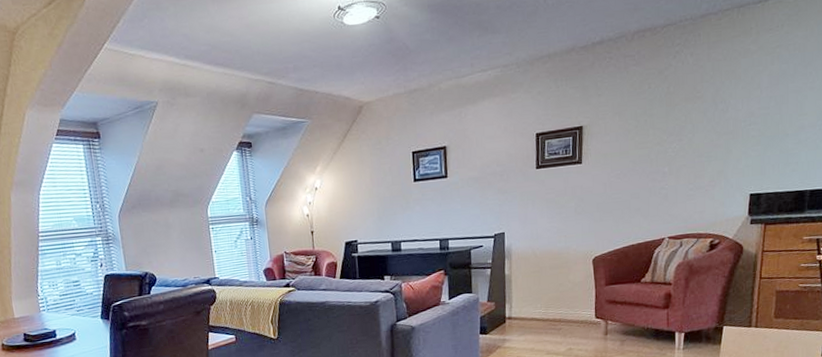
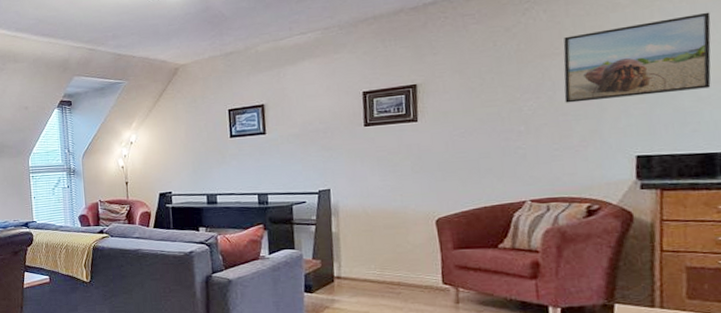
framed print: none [701,60,815,145] -> present [563,12,711,103]

